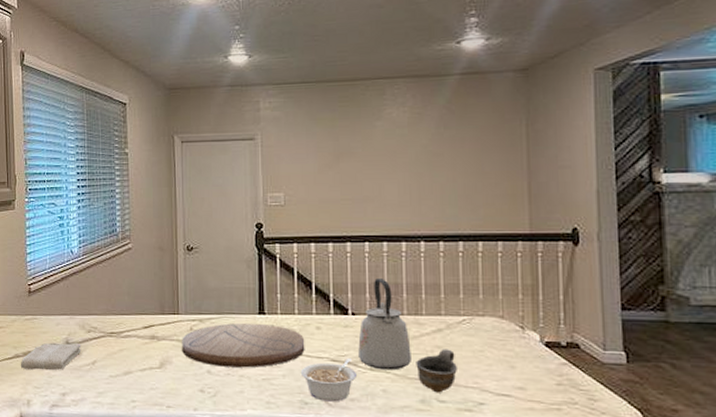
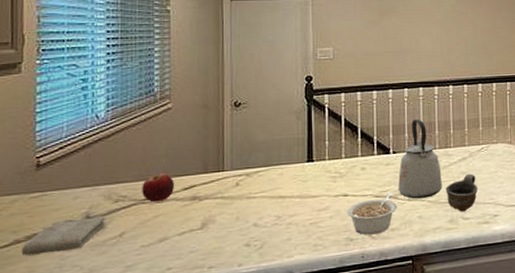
fruit: none [109,310,136,337] -> present [142,173,175,202]
cutting board: present [182,322,305,368] -> none [227,170,351,218]

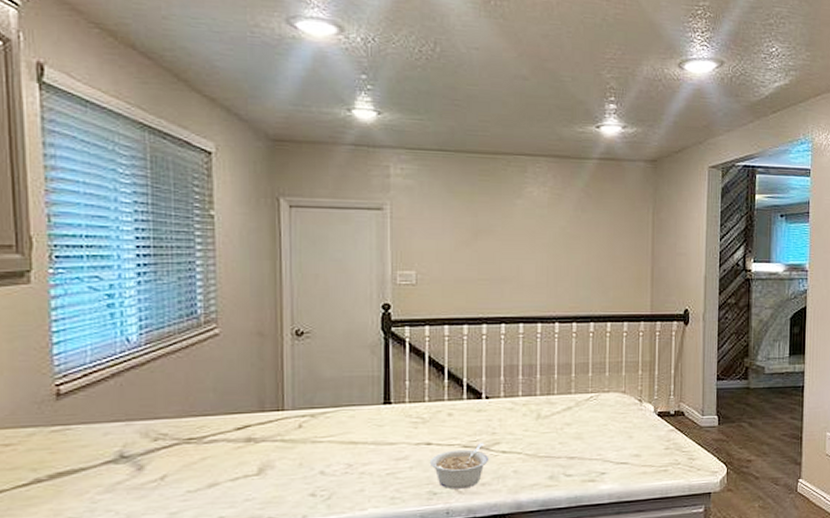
washcloth: present [21,216,106,256] -> none [43,456,144,497]
fruit: present [142,173,175,202] -> none [186,410,226,443]
kettle: present [398,119,442,199] -> none [491,361,542,452]
cup: present [446,173,479,212] -> none [546,425,585,468]

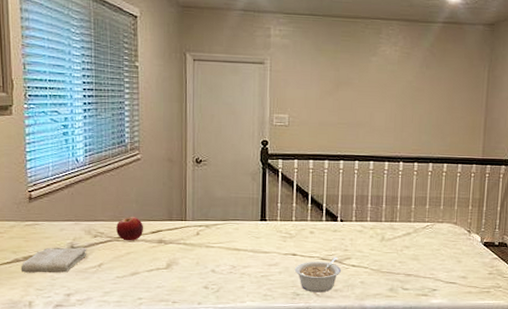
washcloth: none [43,456,144,497] -> present [20,247,87,273]
fruit: none [186,410,226,443] -> present [116,217,144,241]

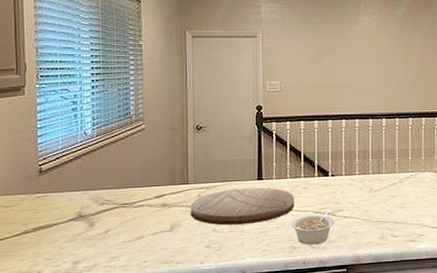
washcloth: present [20,247,87,273] -> none [30,216,94,244]
fruit: present [116,217,144,241] -> none [122,183,149,207]
cutting board: none [188,228,300,267] -> present [191,187,295,225]

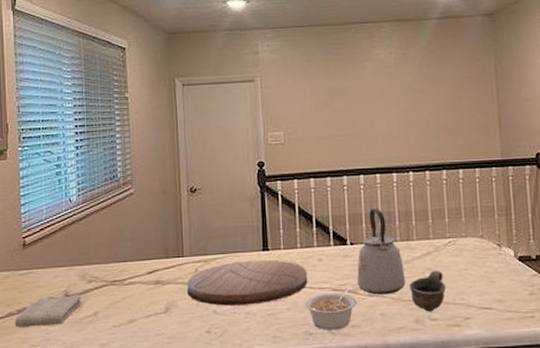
washcloth: none [30,216,94,244] -> present [14,295,82,327]
kettle: none [336,147,374,217] -> present [357,208,405,295]
cup: none [377,197,407,230] -> present [409,270,447,312]

